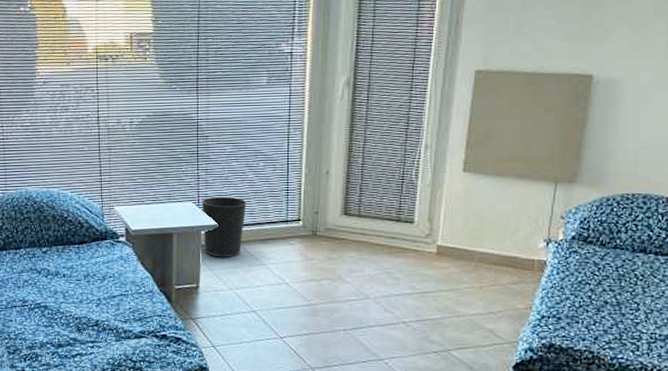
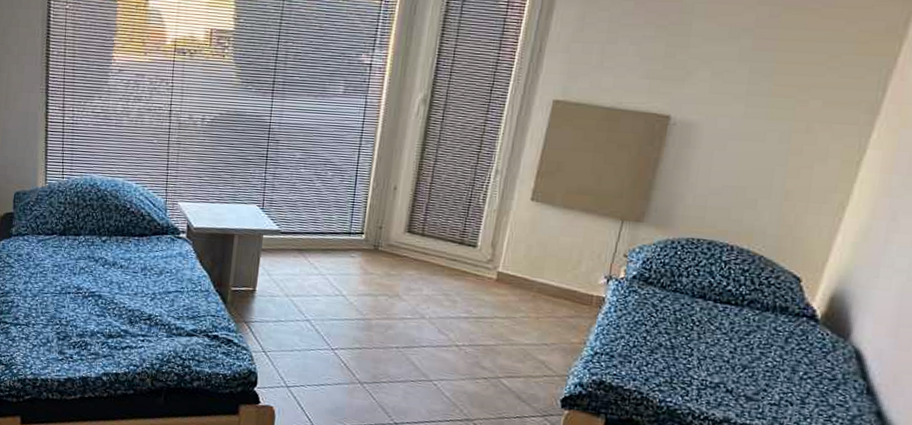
wastebasket: present [200,196,247,257] -> none [264,201,312,264]

